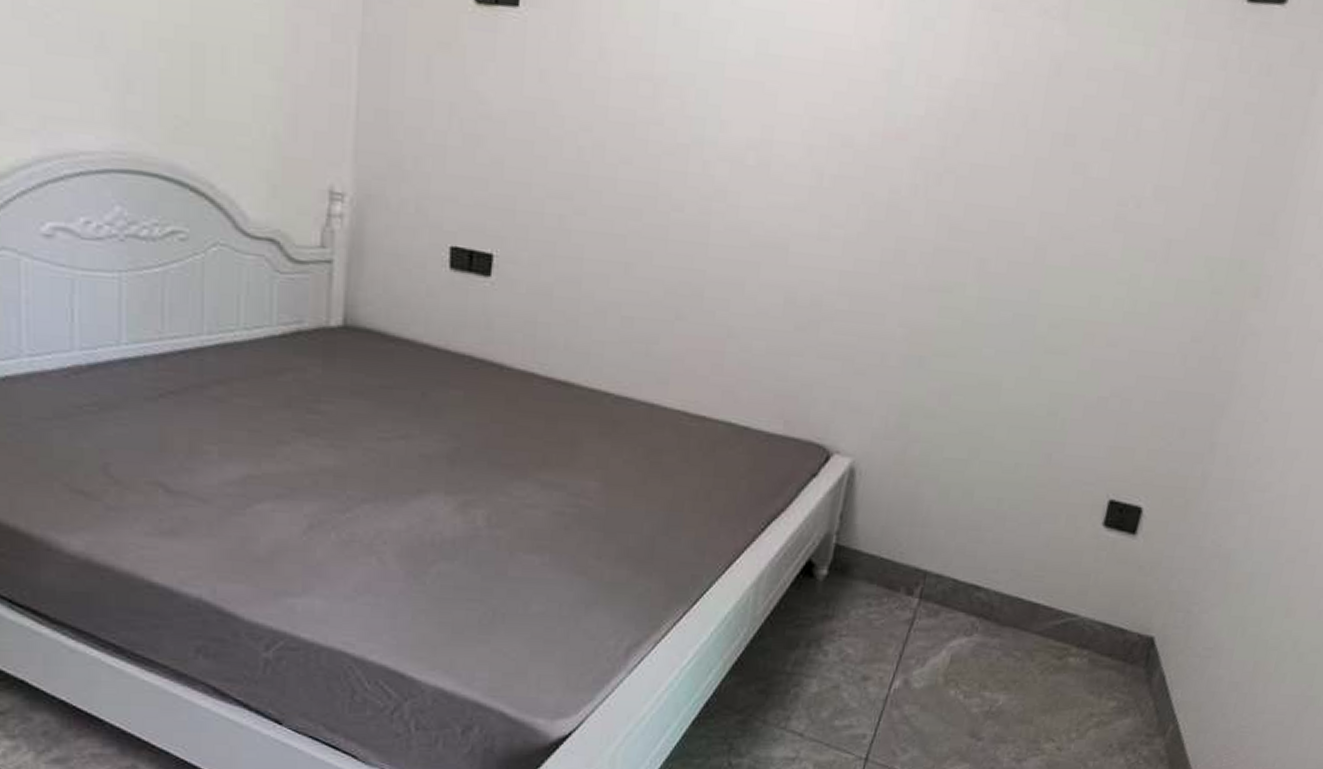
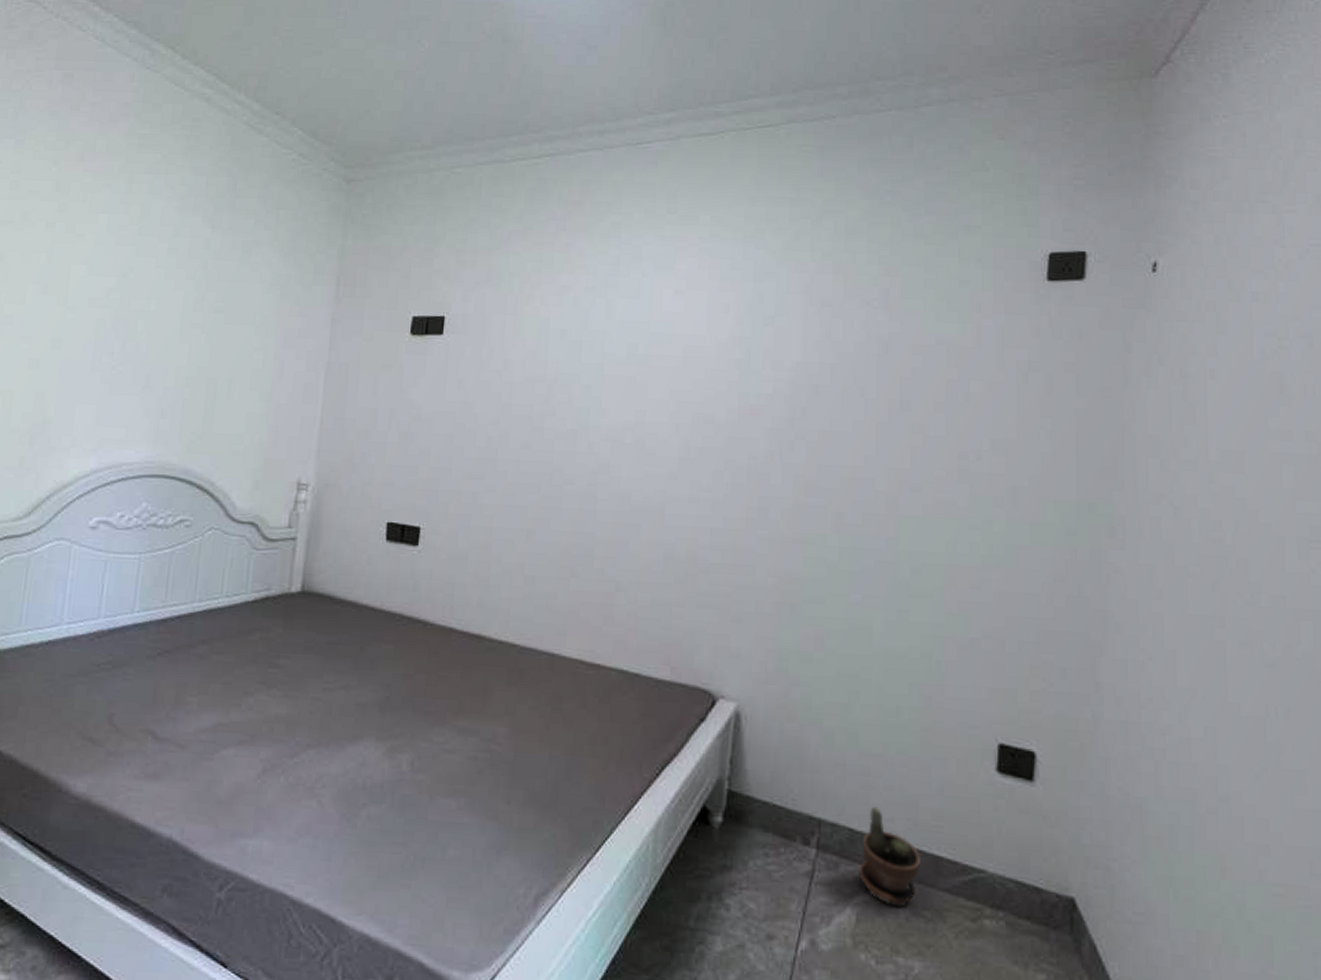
potted plant: none [957,558,1019,650] -> present [858,806,920,908]

